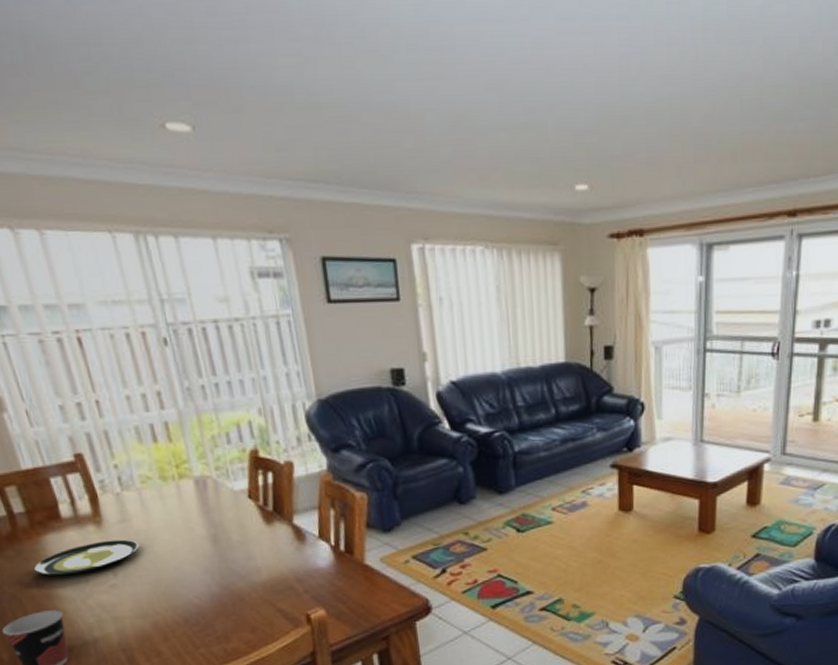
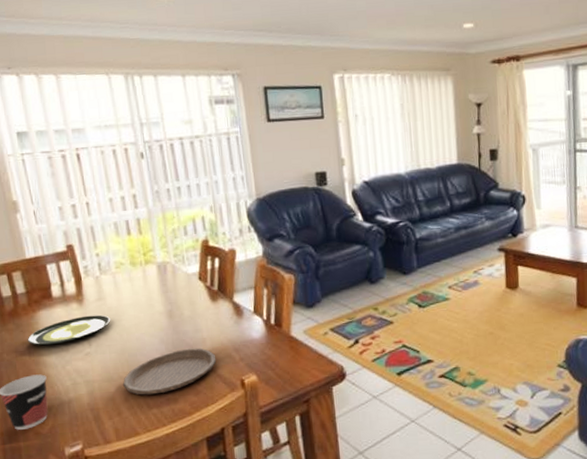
plate: none [160,578,276,633] -> present [123,348,217,395]

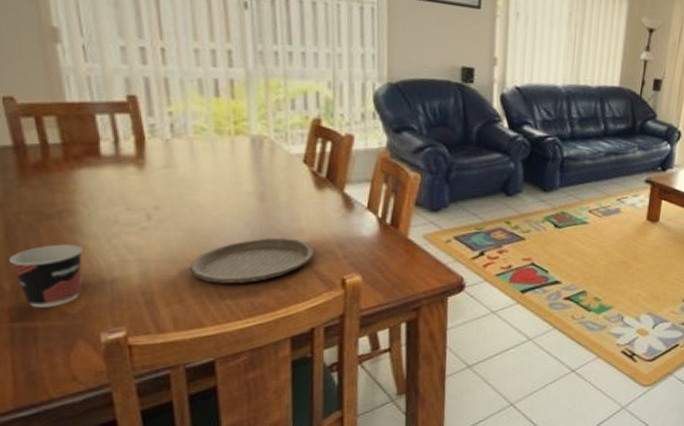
plate: present [27,314,111,346] -> none [58,183,181,212]

